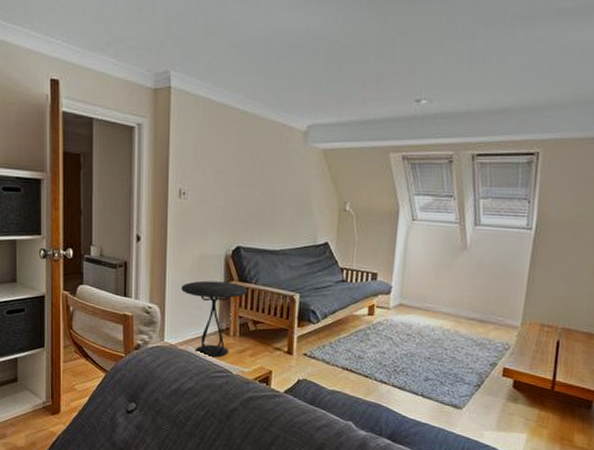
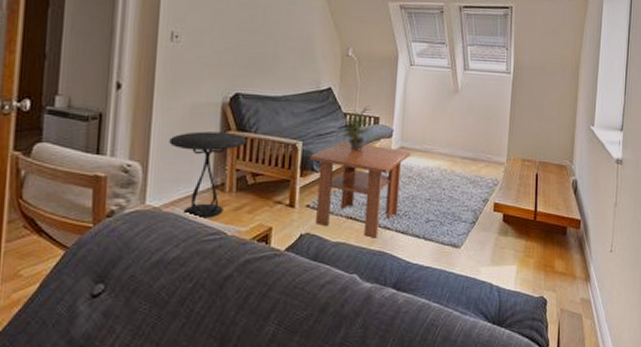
coffee table: none [306,295,411,391] -> present [309,141,411,238]
potted plant: none [332,260,376,305] -> present [336,105,378,150]

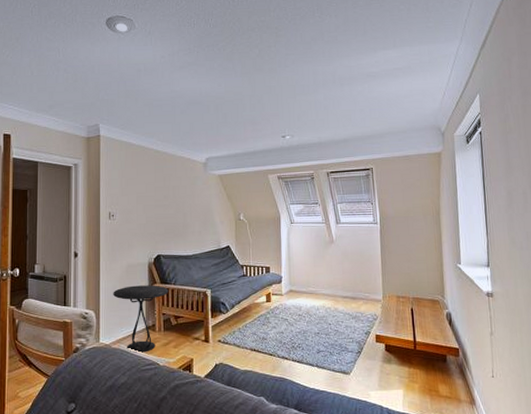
coffee table: present [309,141,411,238] -> none [217,287,299,367]
potted plant: present [336,105,378,150] -> none [236,257,270,294]

